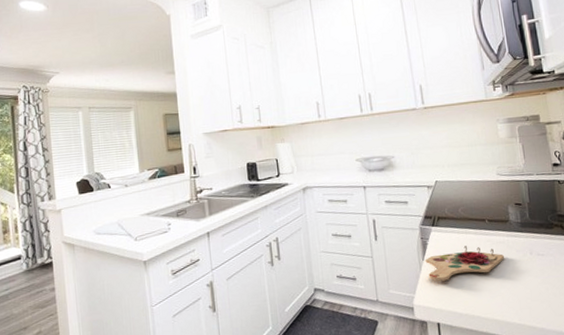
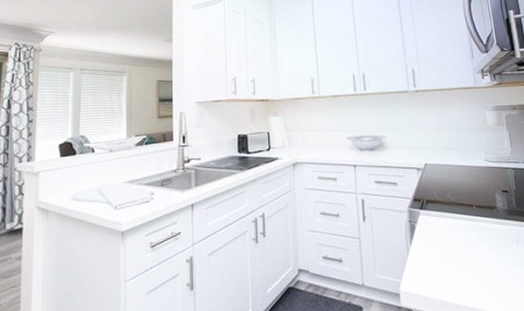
cutting board: present [425,246,505,281] -> none [412,231,492,267]

